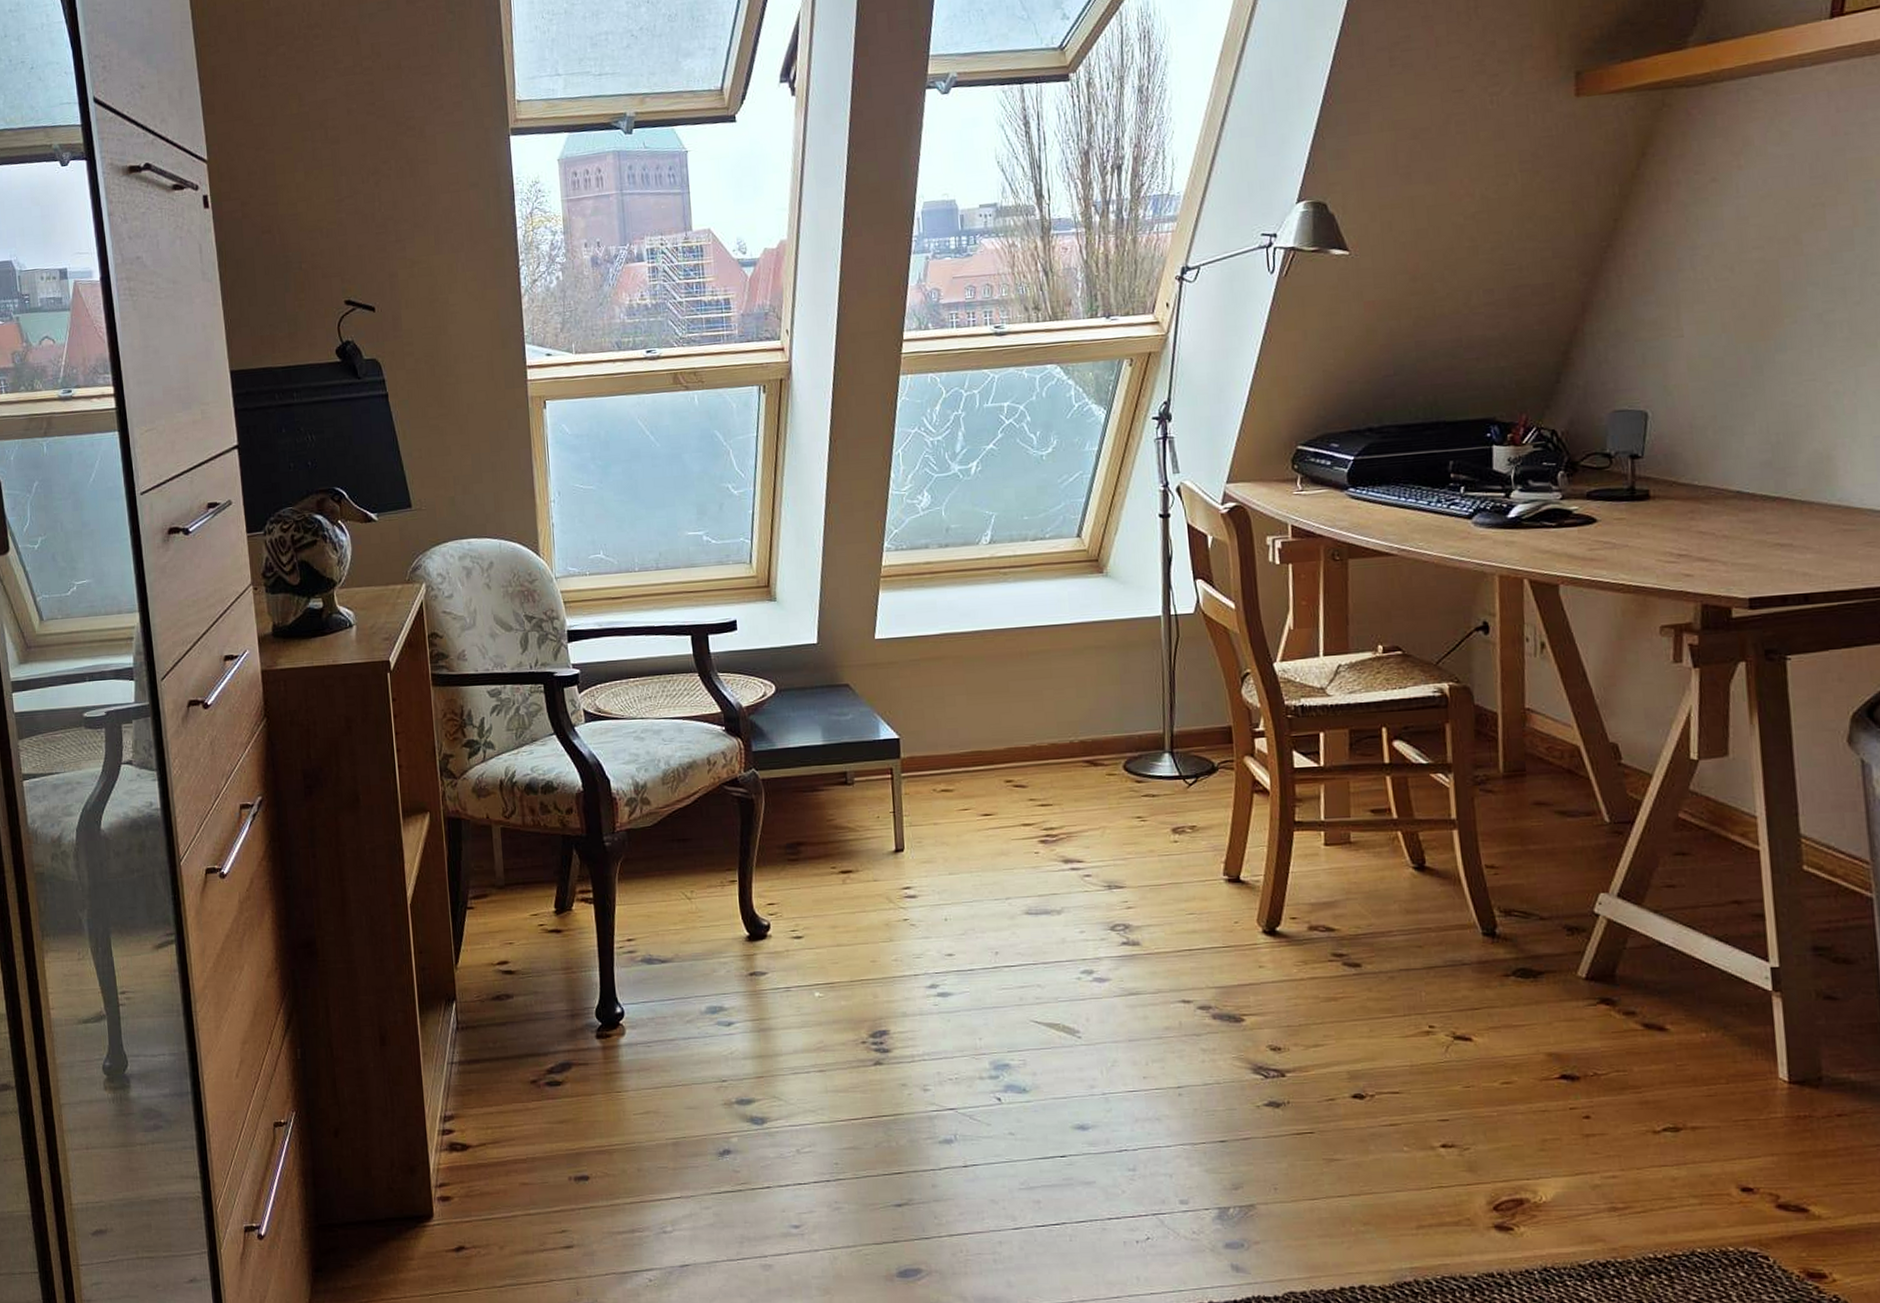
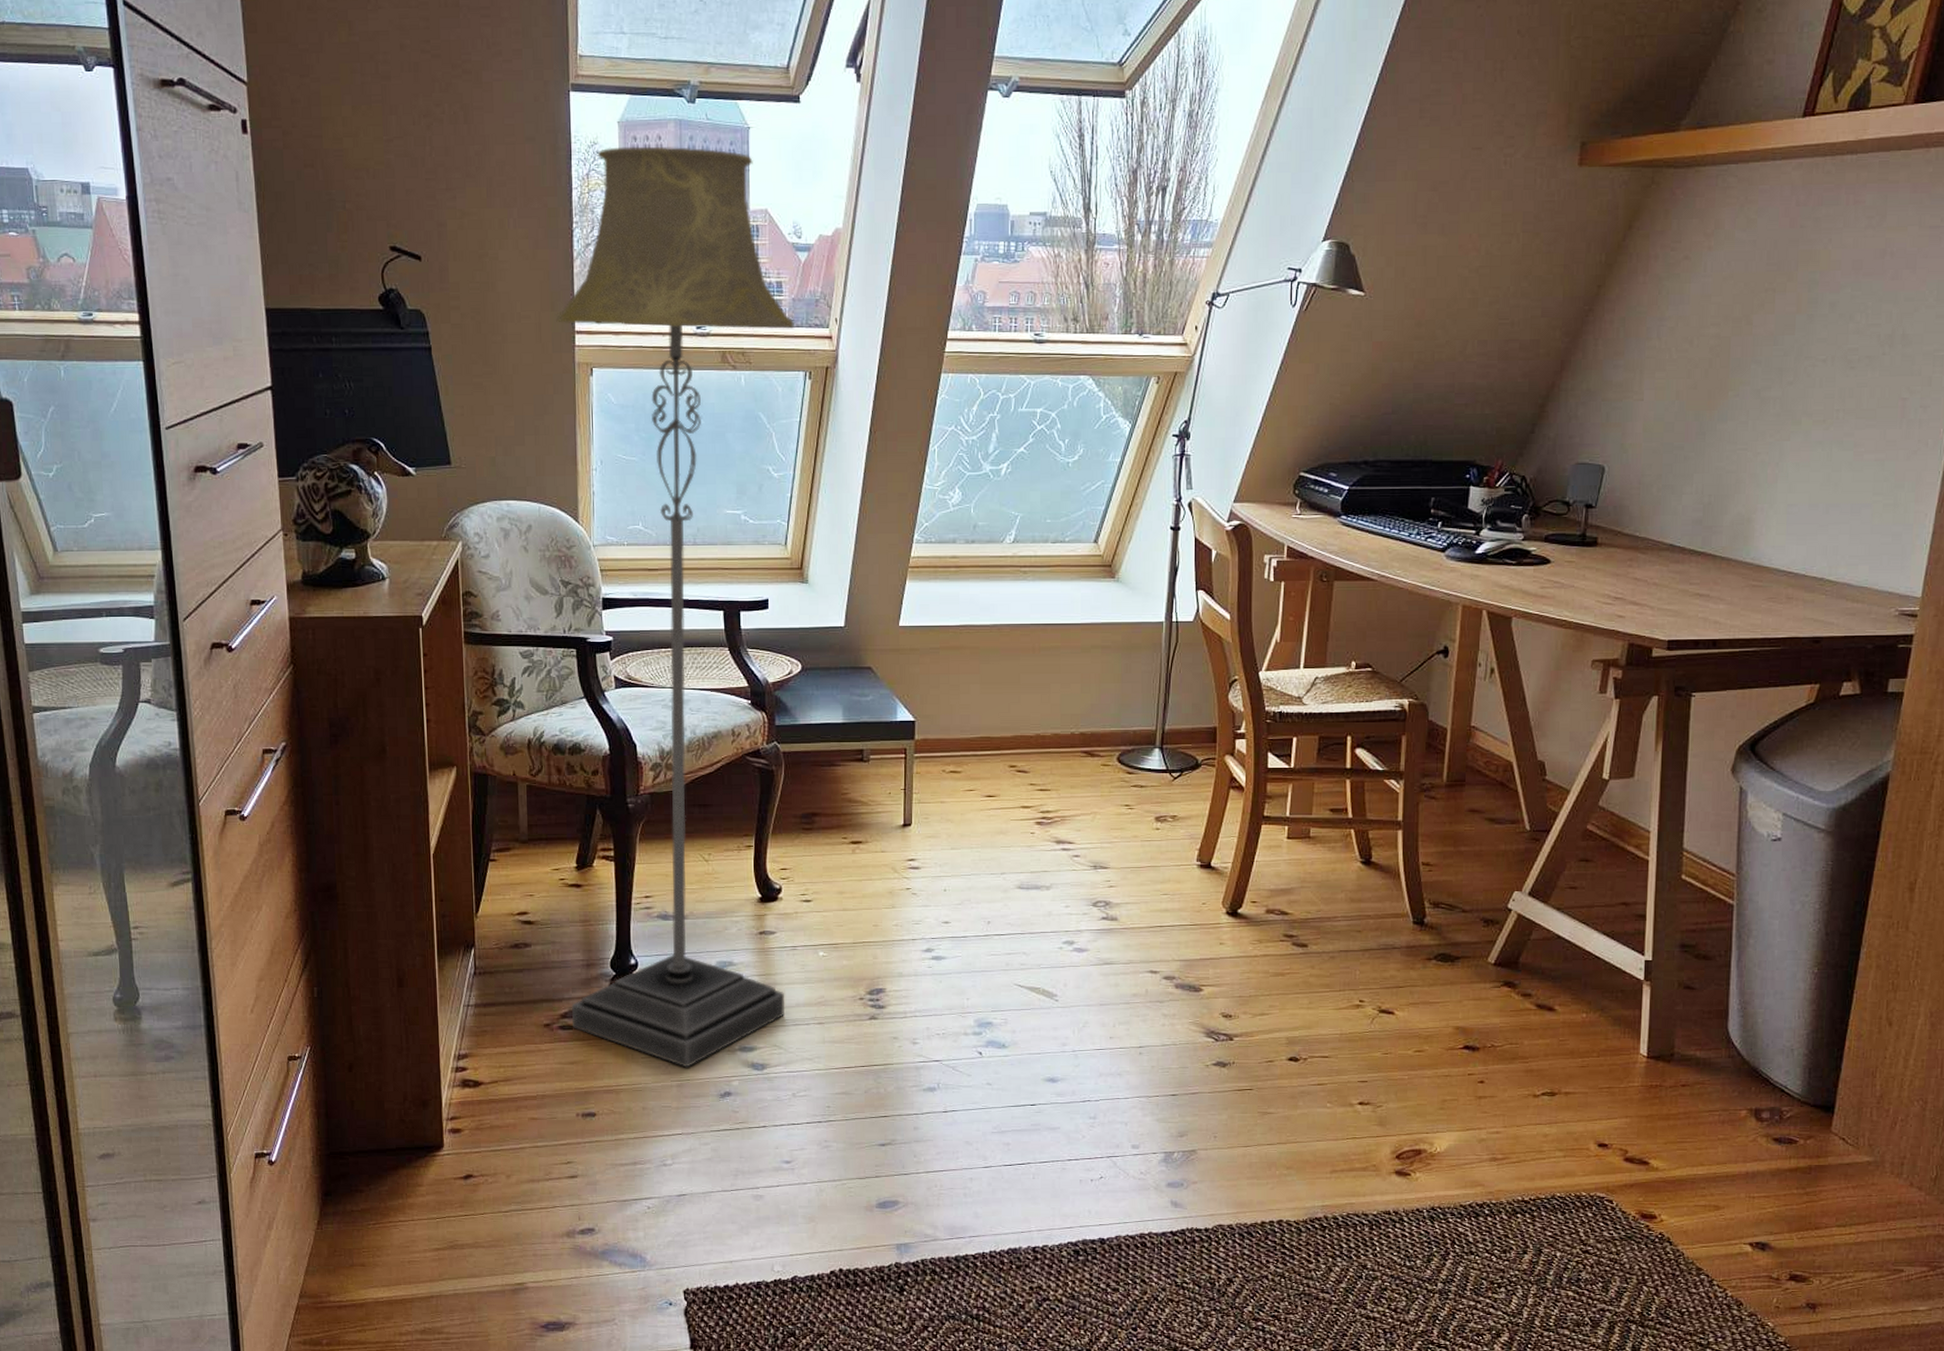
floor lamp: none [507,175,782,1124] -> present [556,146,795,1068]

